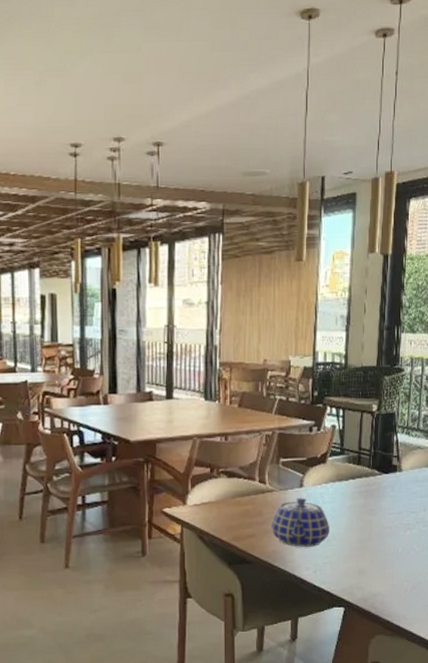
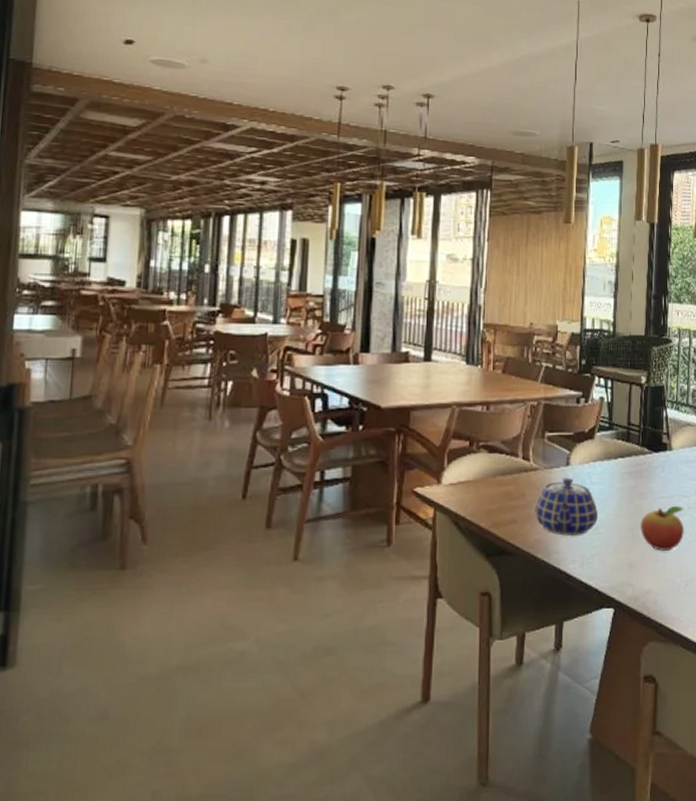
fruit: none [370,520,412,560] -> present [641,505,684,551]

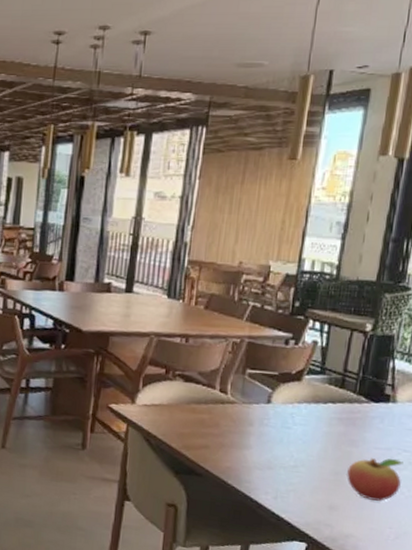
teapot: present [535,477,598,536] -> none [228,414,299,470]

